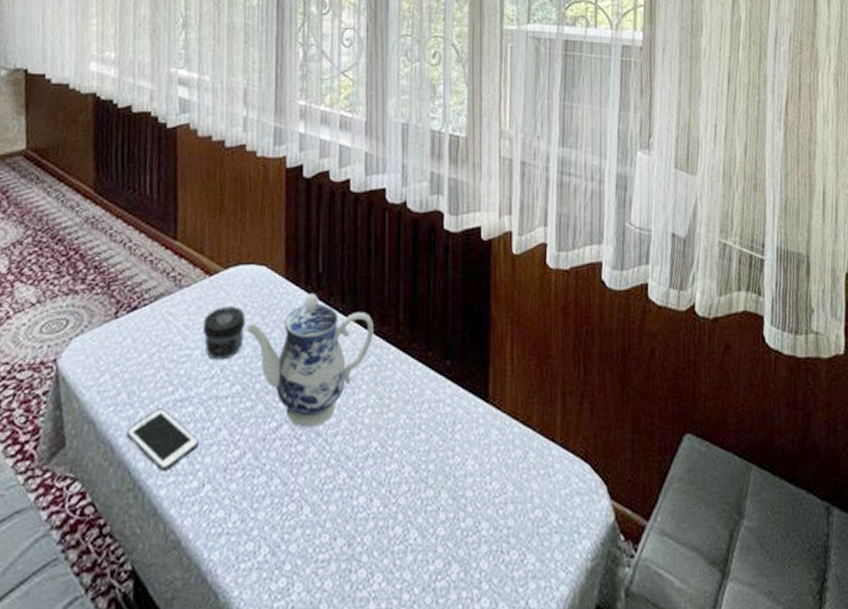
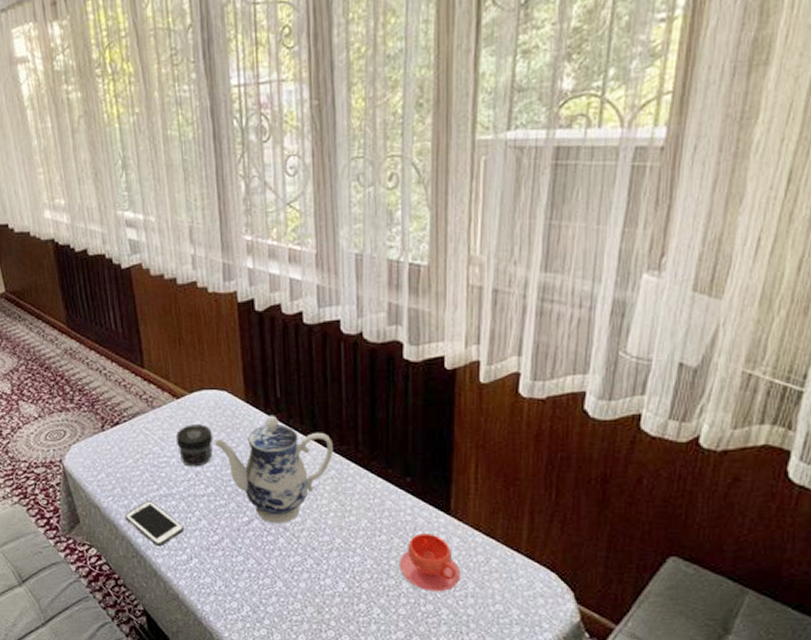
teacup: none [438,427,500,501] -> present [399,533,461,592]

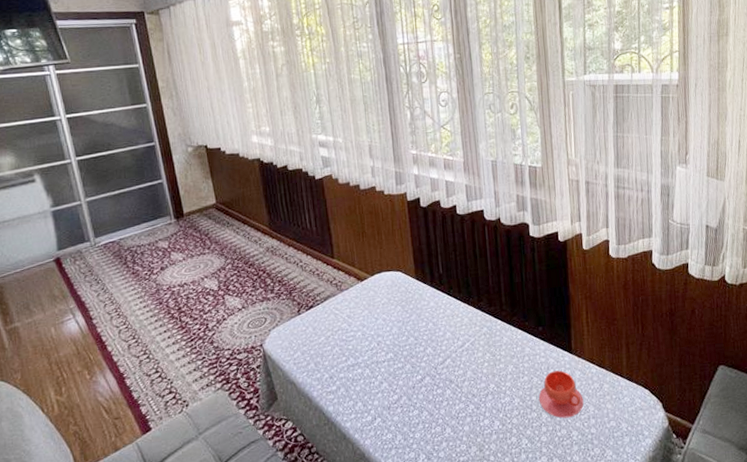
cell phone: present [124,501,184,547] -> none [317,372,368,412]
jar: present [175,425,214,467] -> none [360,301,391,338]
teapot: present [214,415,333,524] -> none [391,287,484,379]

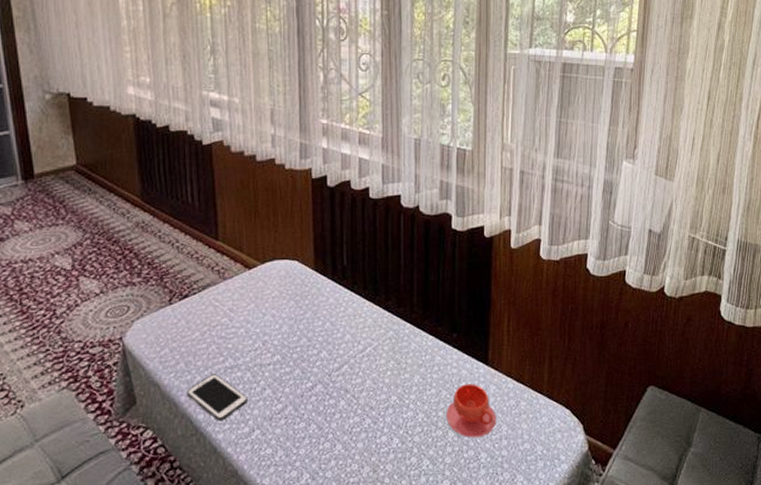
cell phone: none [317,372,368,412] -> present [186,374,247,422]

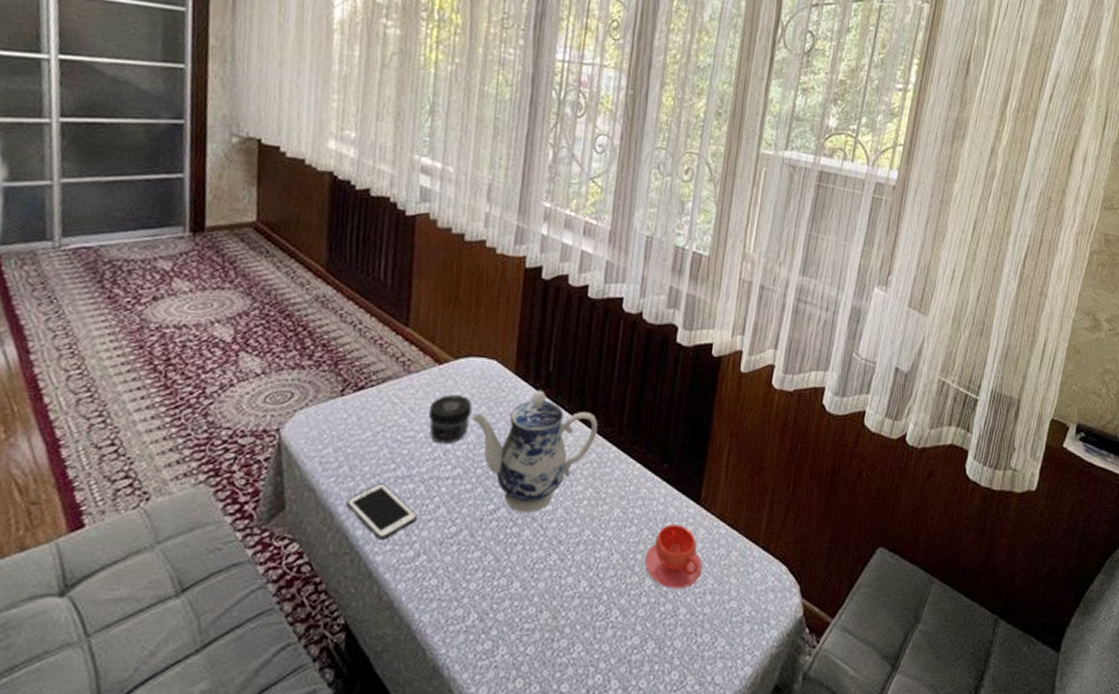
jar: none [245,294,282,336] -> present [427,395,473,444]
teapot: none [282,282,391,387] -> present [471,390,598,513]

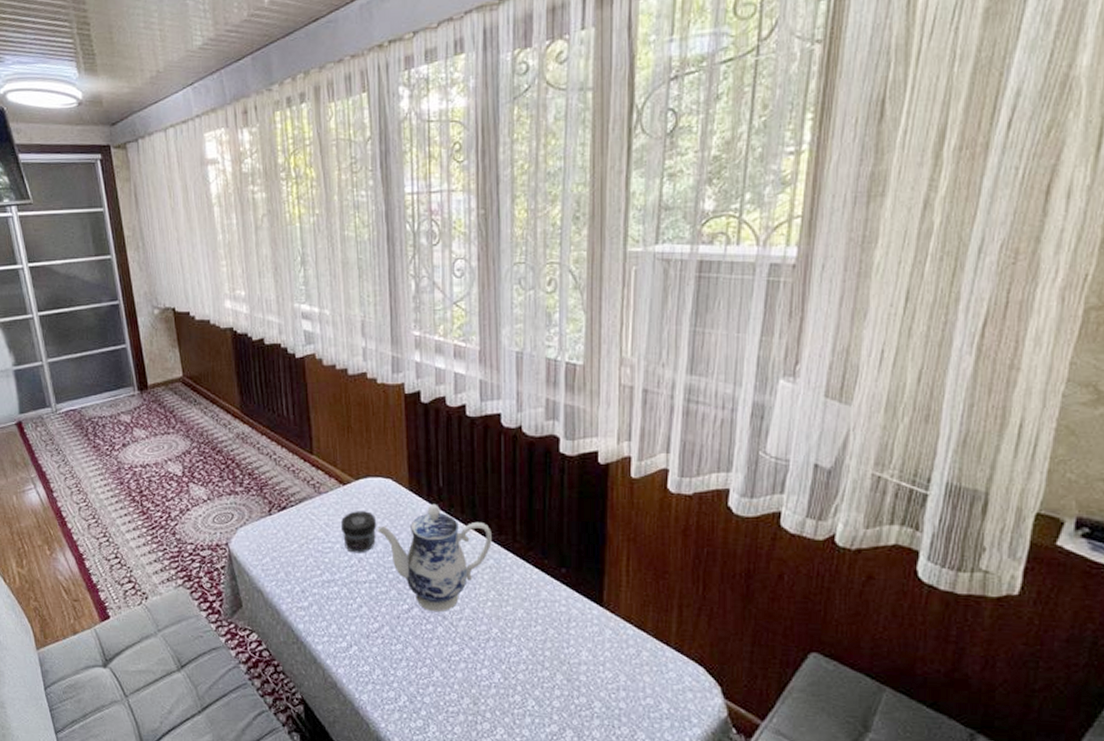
cell phone: present [346,483,417,541] -> none [287,586,345,633]
teacup: present [644,524,703,589] -> none [553,625,613,685]

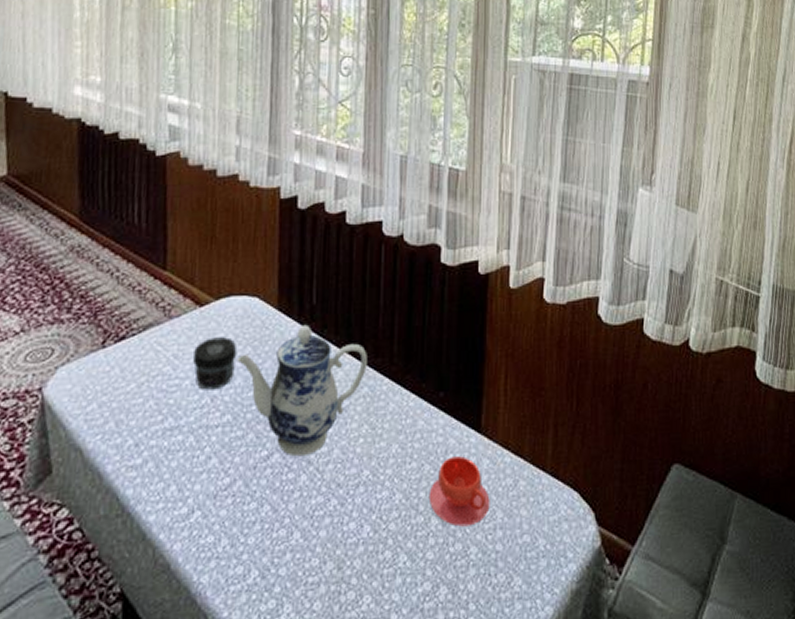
teacup: none [553,625,613,685] -> present [428,456,490,527]

